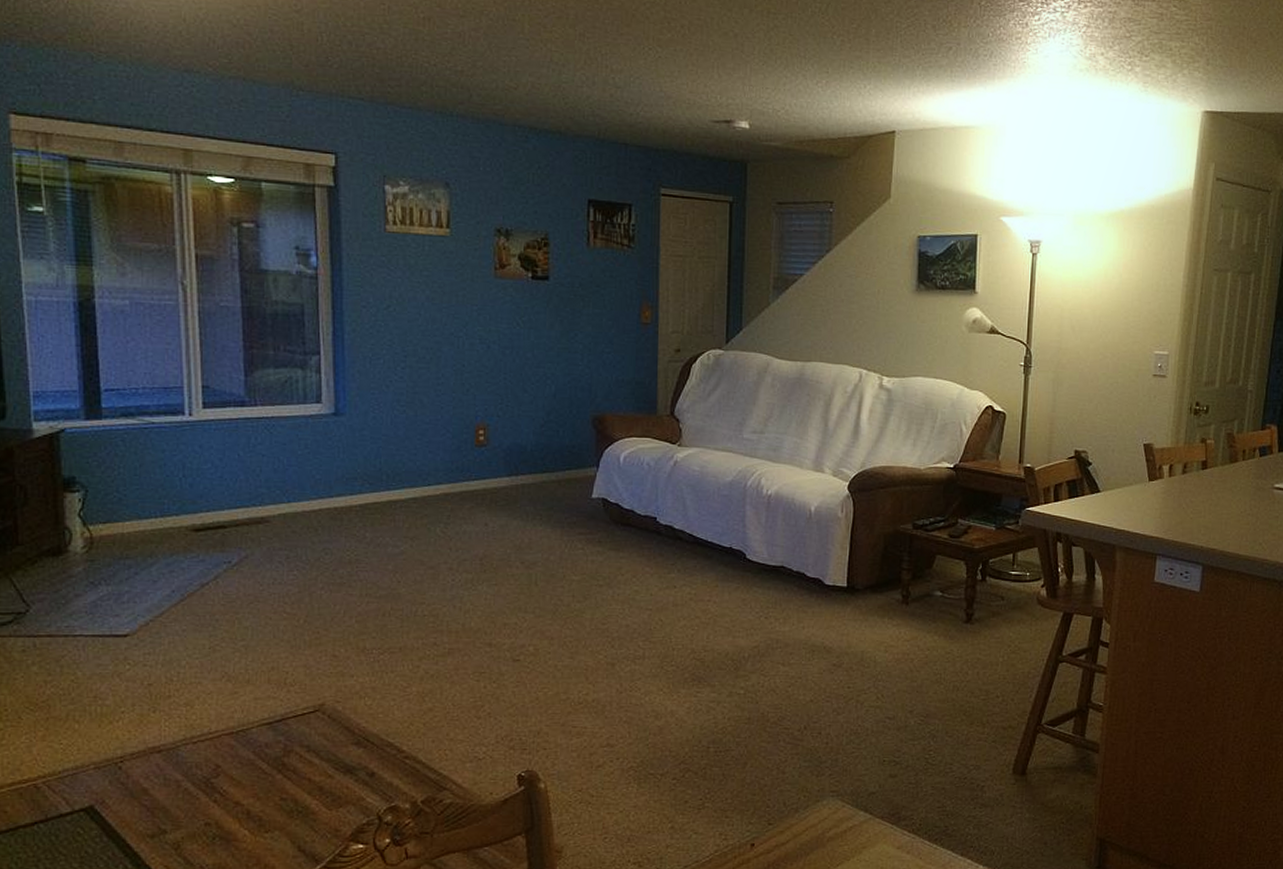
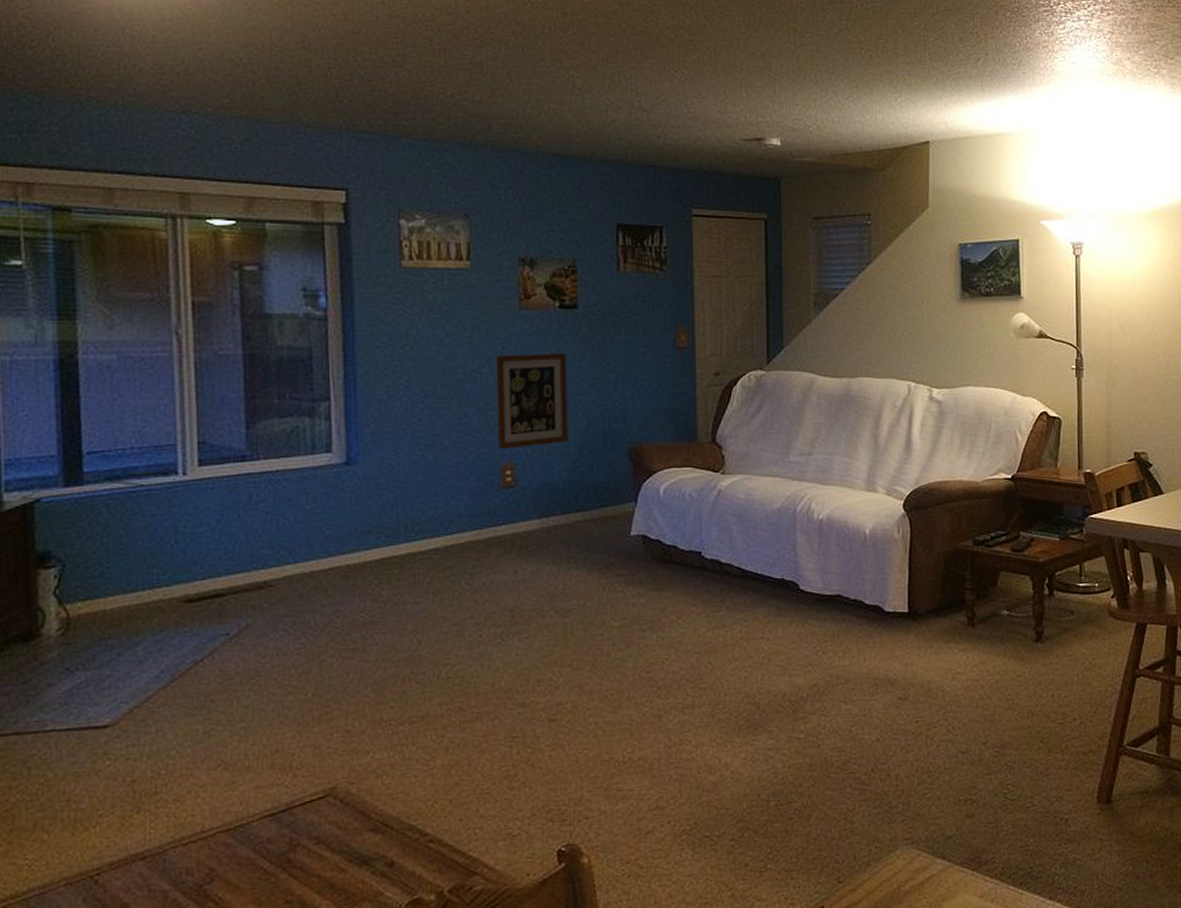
wall art: none [471,321,538,410] -> present [495,353,569,449]

